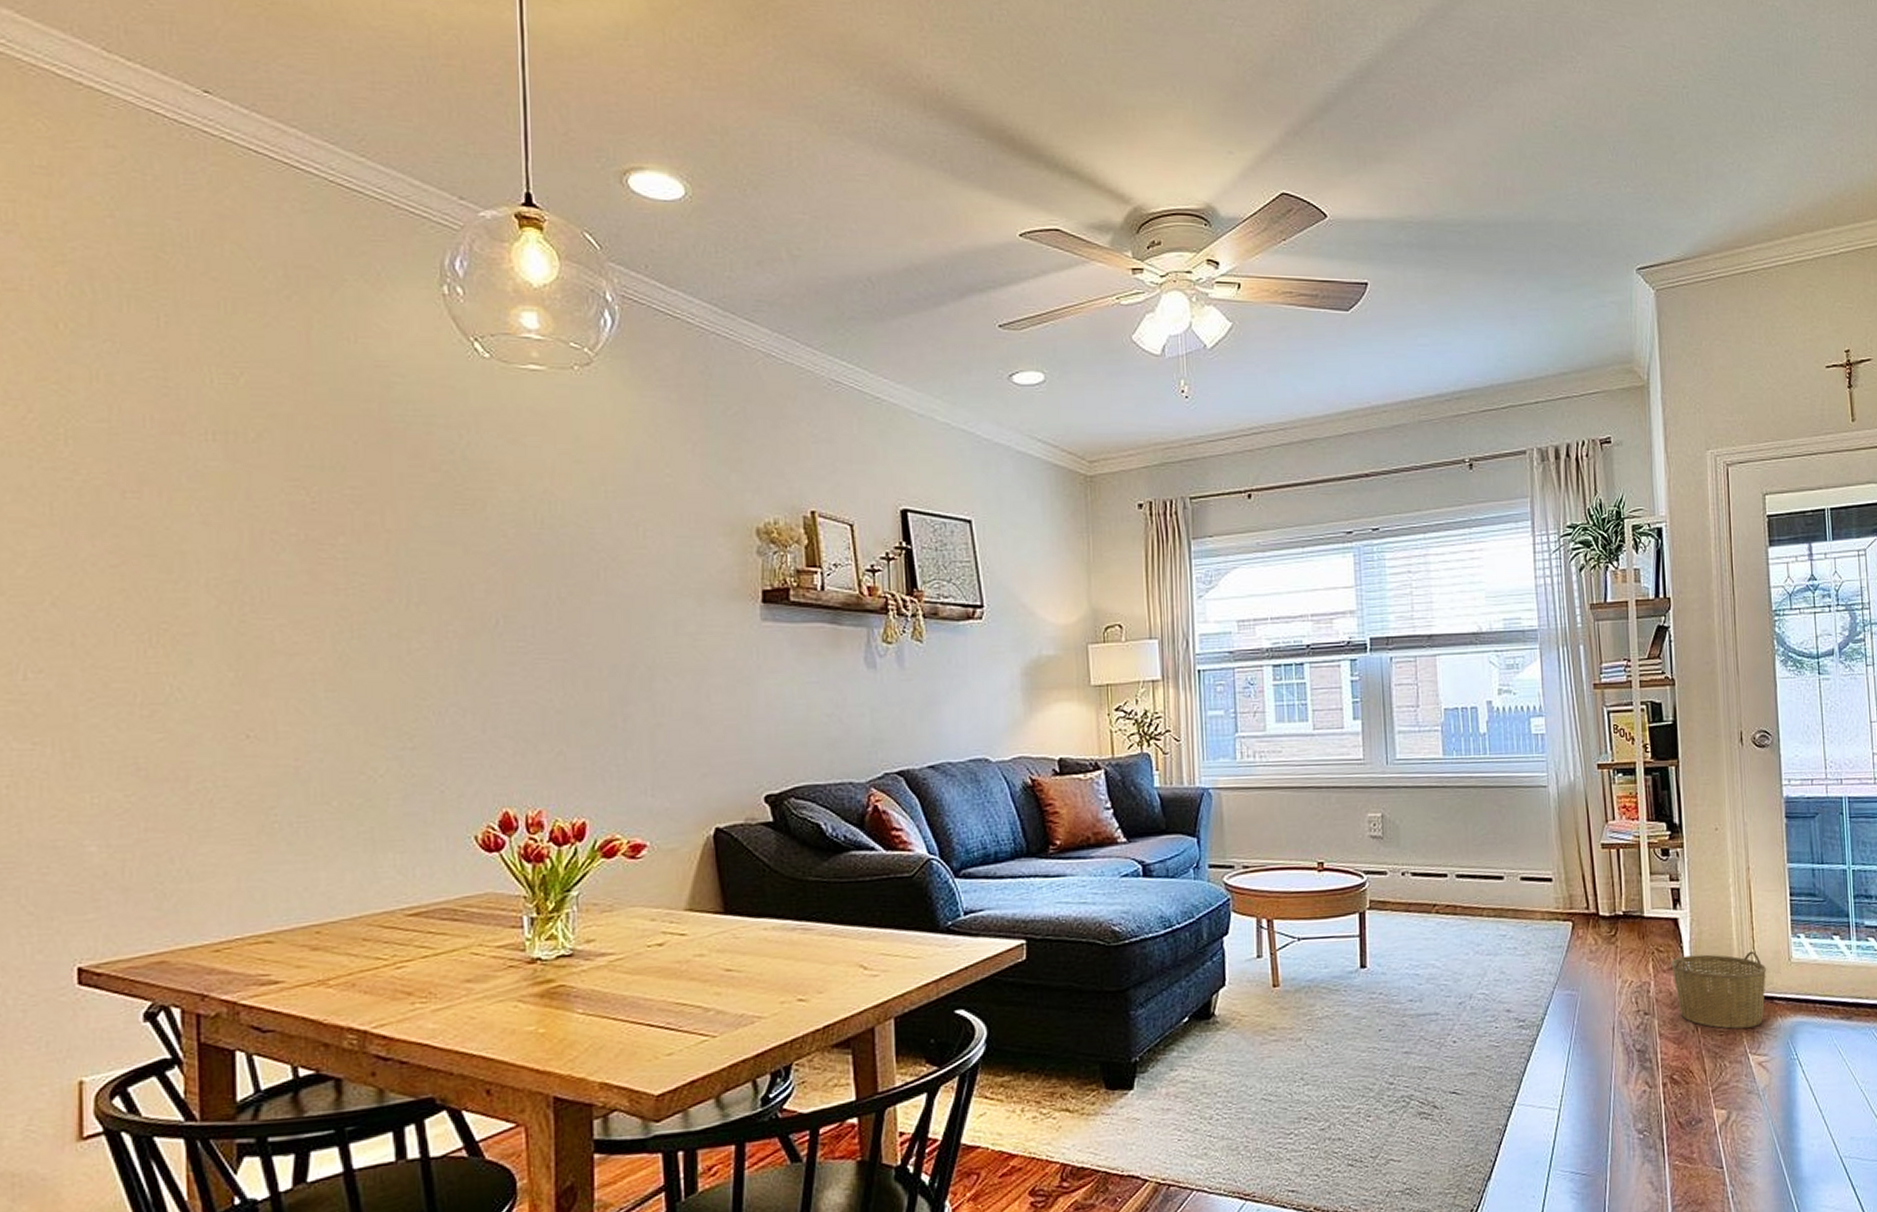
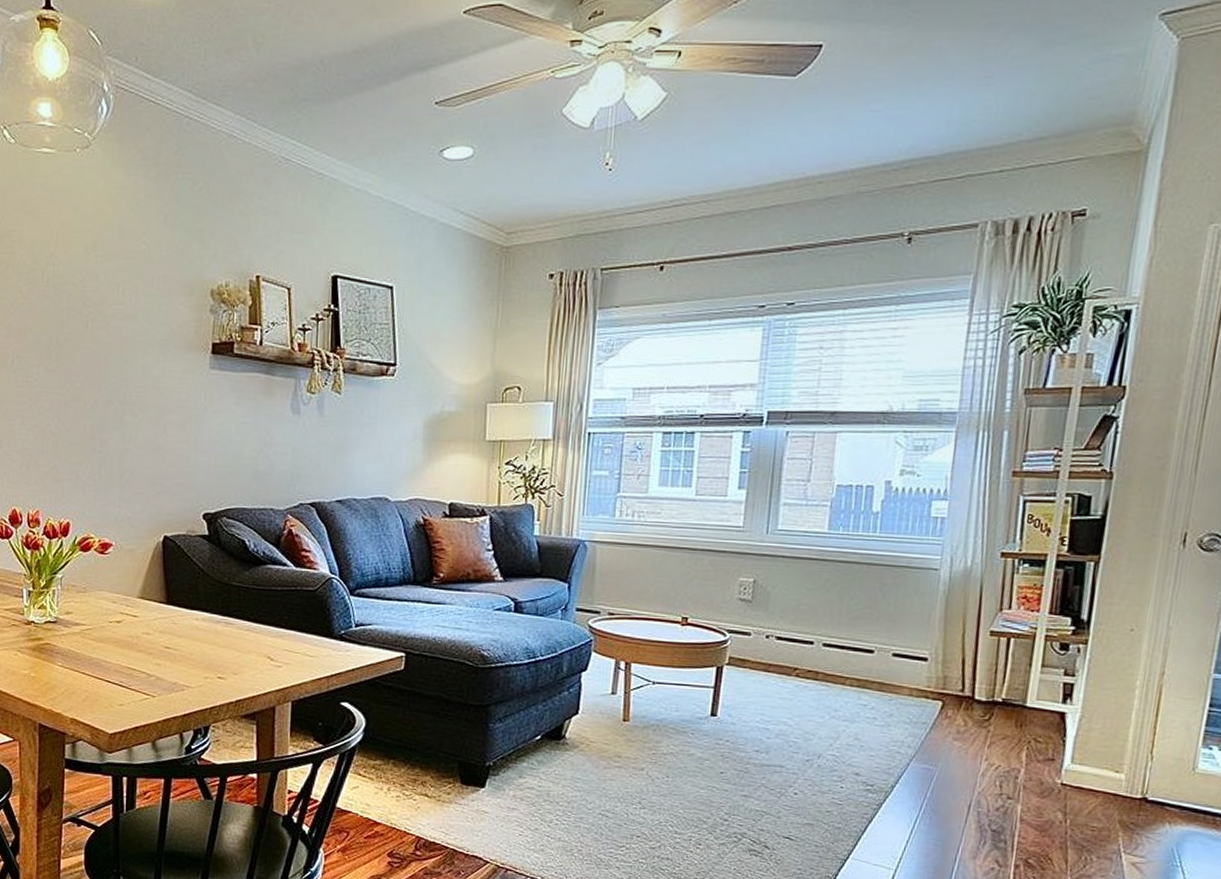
basket: present [1671,951,1767,1029] -> none [1048,749,1164,829]

